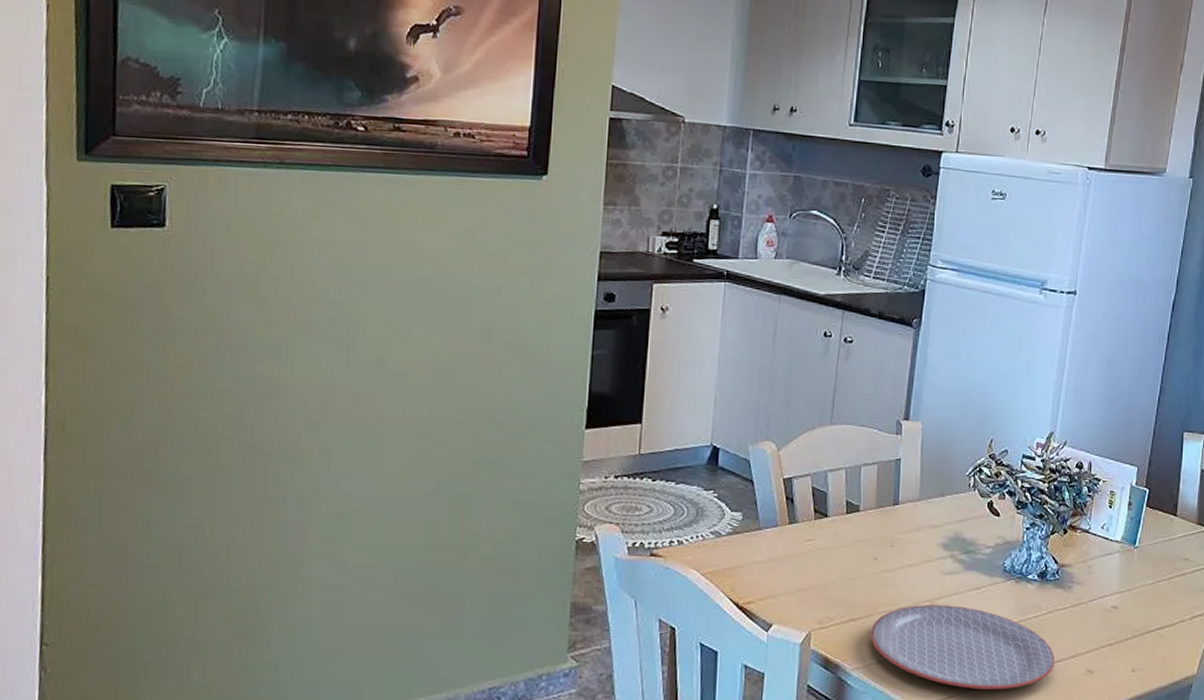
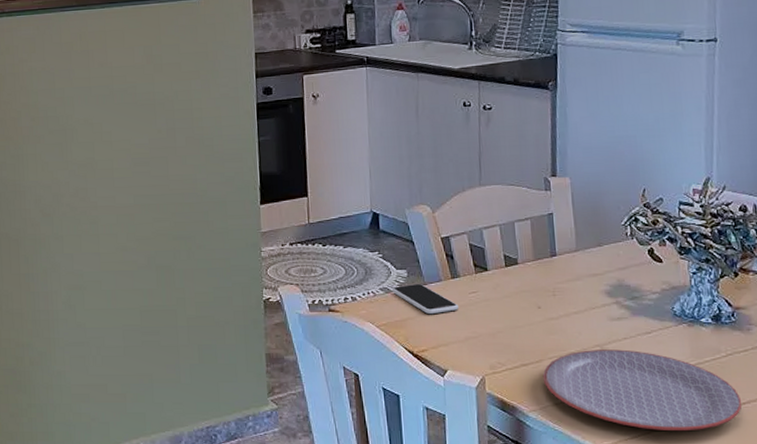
smartphone: none [723,527,792,563] -> present [391,283,458,315]

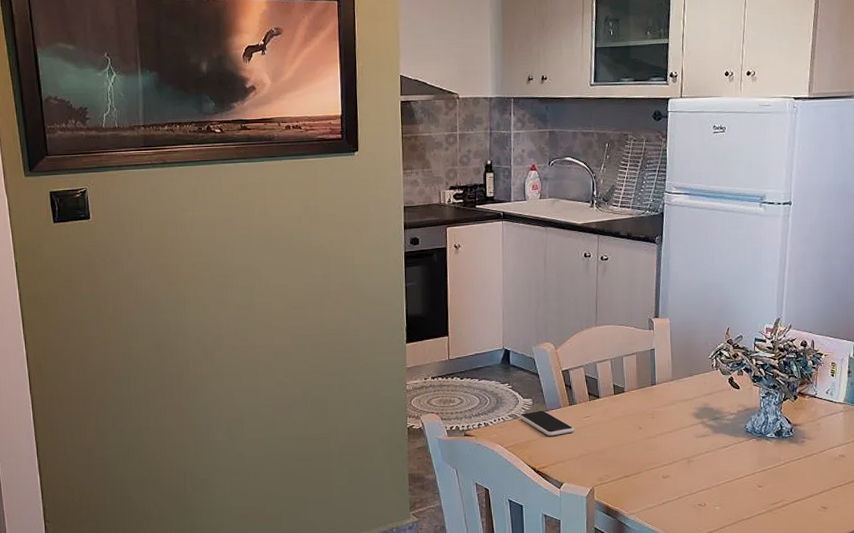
plate: present [542,349,741,432] -> none [640,461,794,526]

